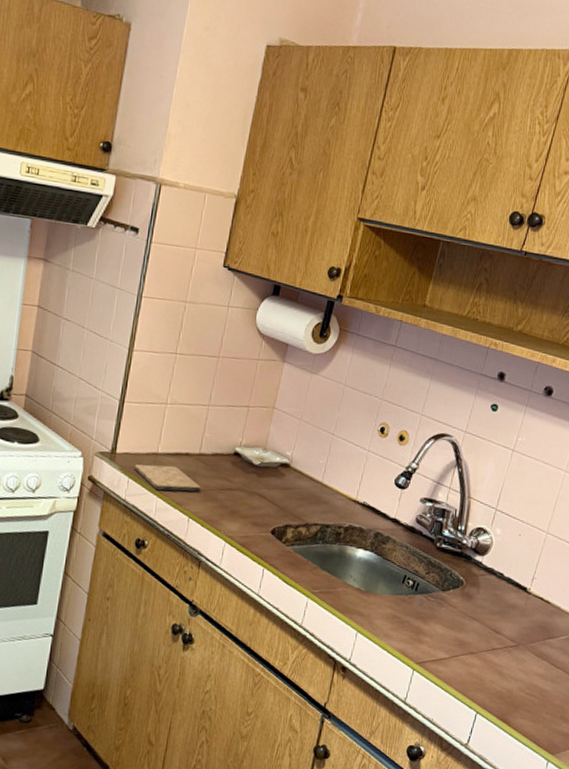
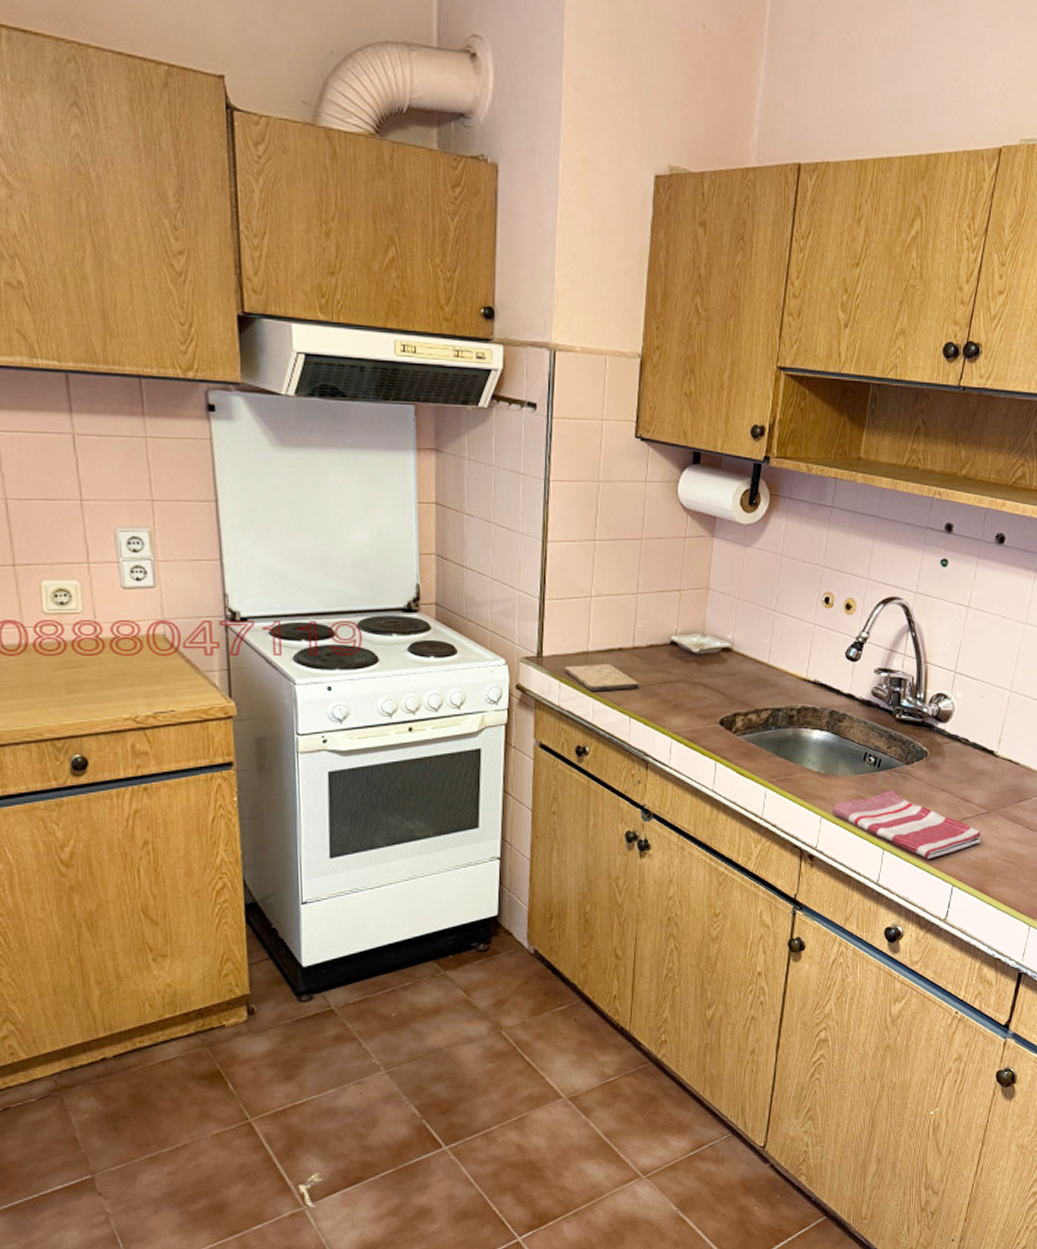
dish towel: none [368,613,508,685] -> present [832,790,981,860]

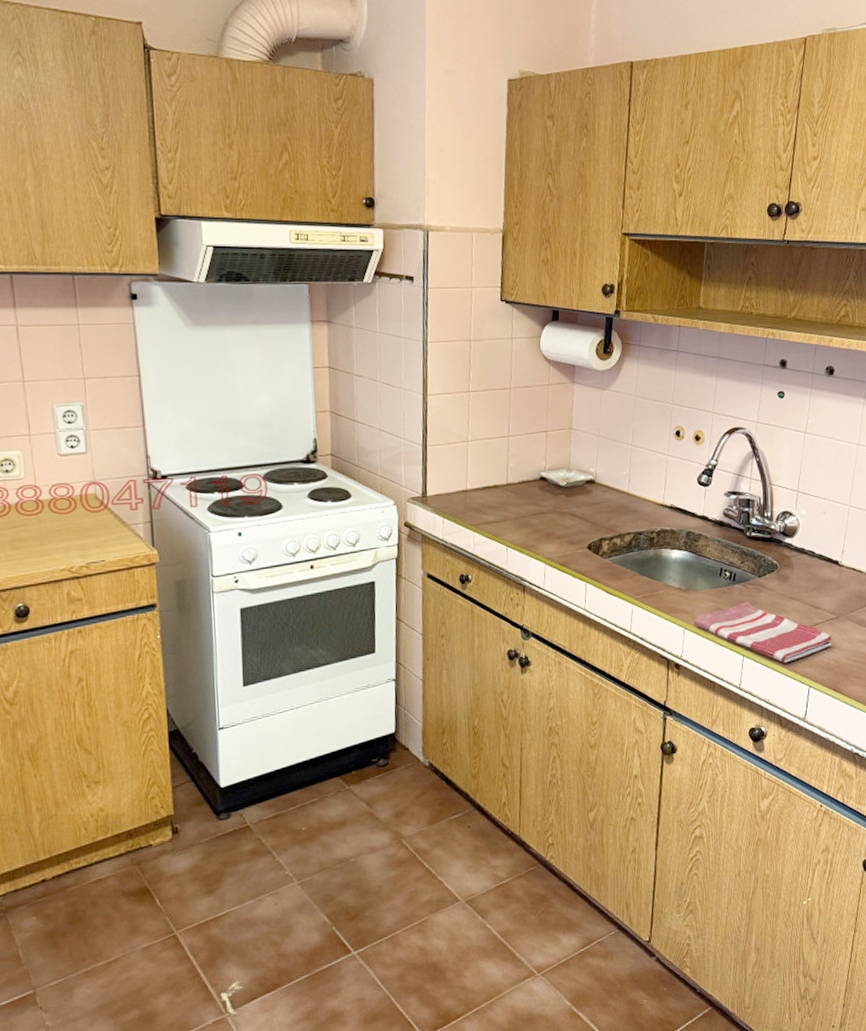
cutting board: present [565,663,639,692] -> none [447,499,513,526]

